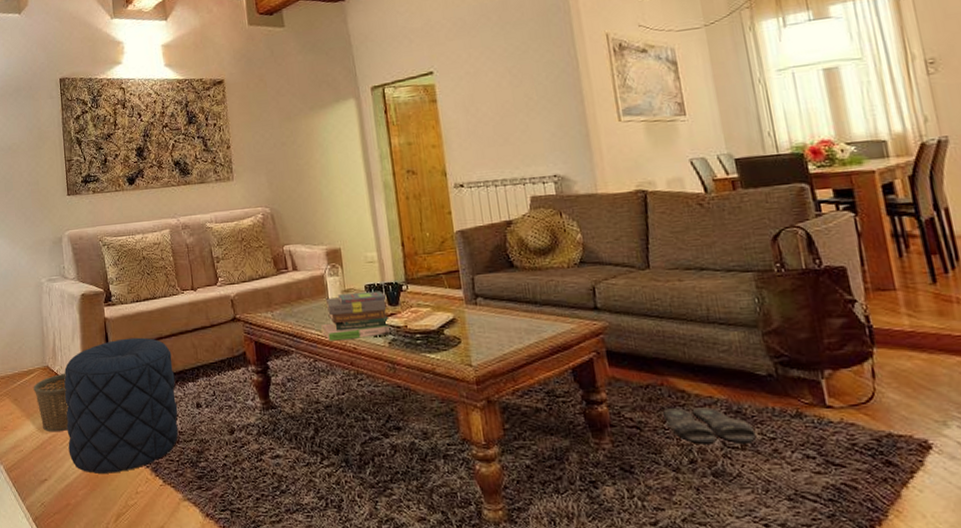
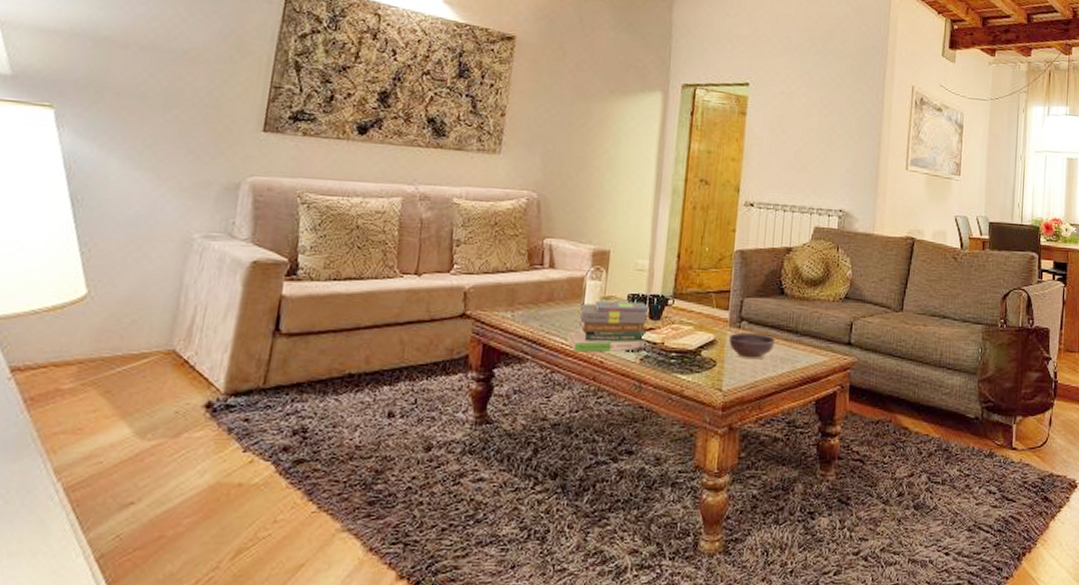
basket: present [33,373,69,432] -> none [142,361,202,439]
pouf: present [64,337,179,473] -> none [179,324,368,496]
bowl: none [468,307,515,334] -> present [729,332,775,360]
slippers: present [663,407,757,444] -> none [885,444,956,479]

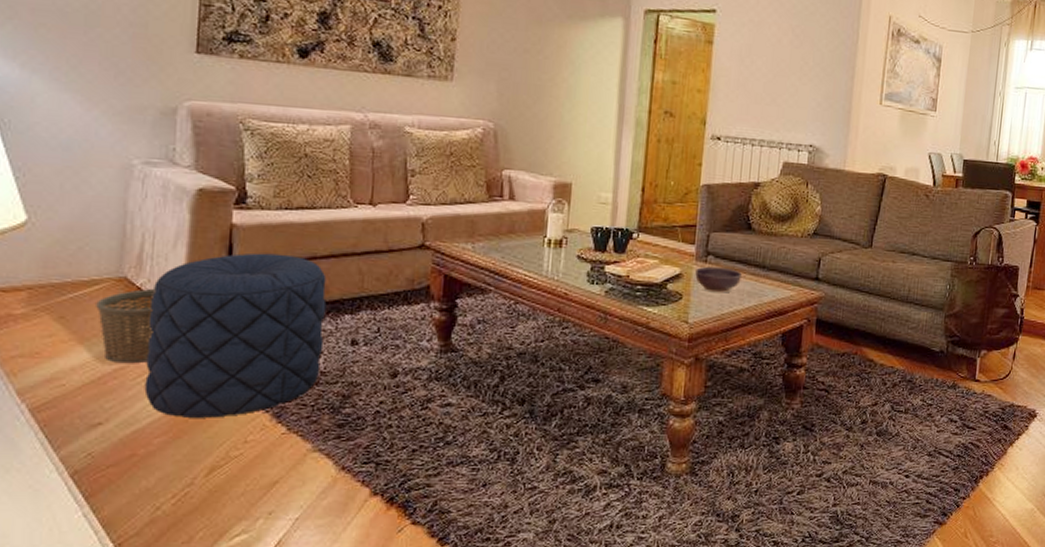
basket: none [142,361,202,439] -> present [96,288,156,364]
pouf: none [179,324,368,496] -> present [144,253,327,418]
books: present [568,301,649,352] -> none [531,234,613,284]

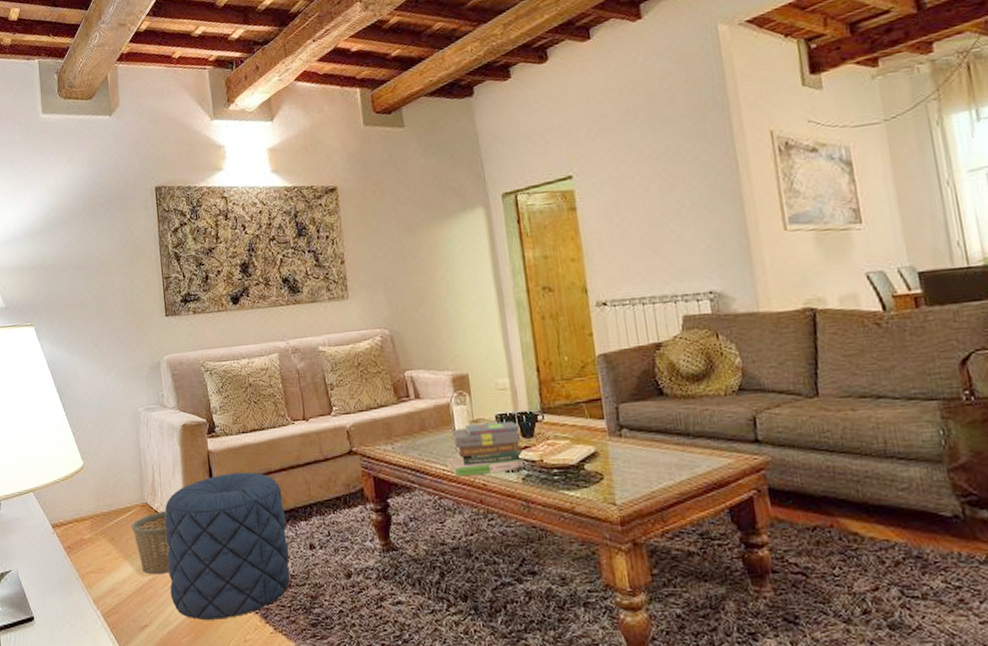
books: none [531,234,613,284] -> present [447,421,525,477]
bowl: present [695,266,742,293] -> none [611,439,665,469]

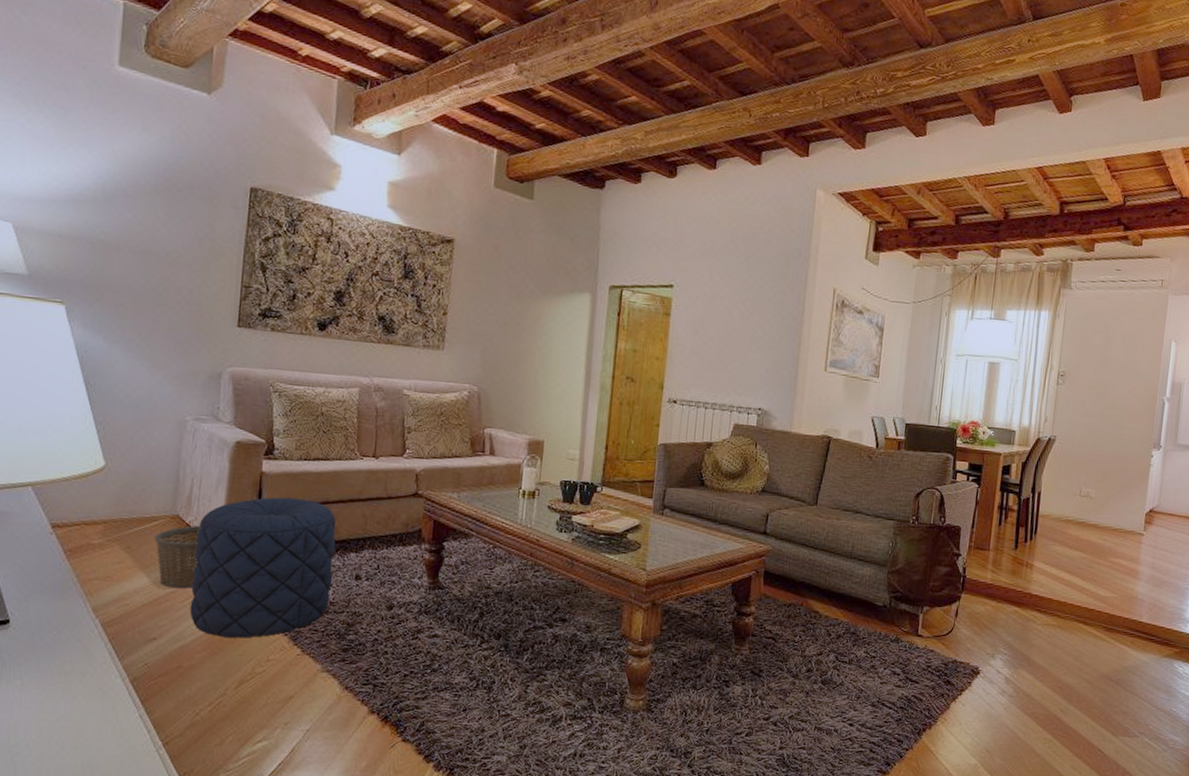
books: present [447,421,525,477] -> none [507,486,580,532]

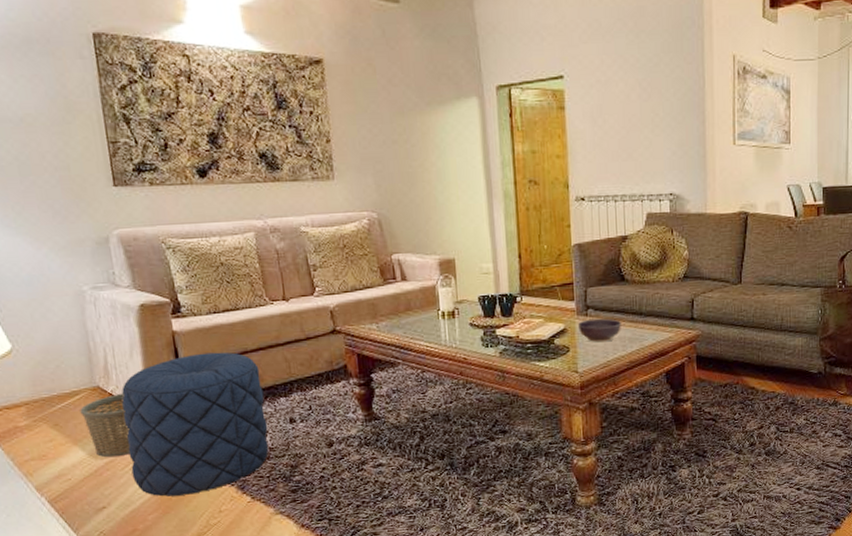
bowl: none [652,518,695,544] -> present [578,318,621,343]

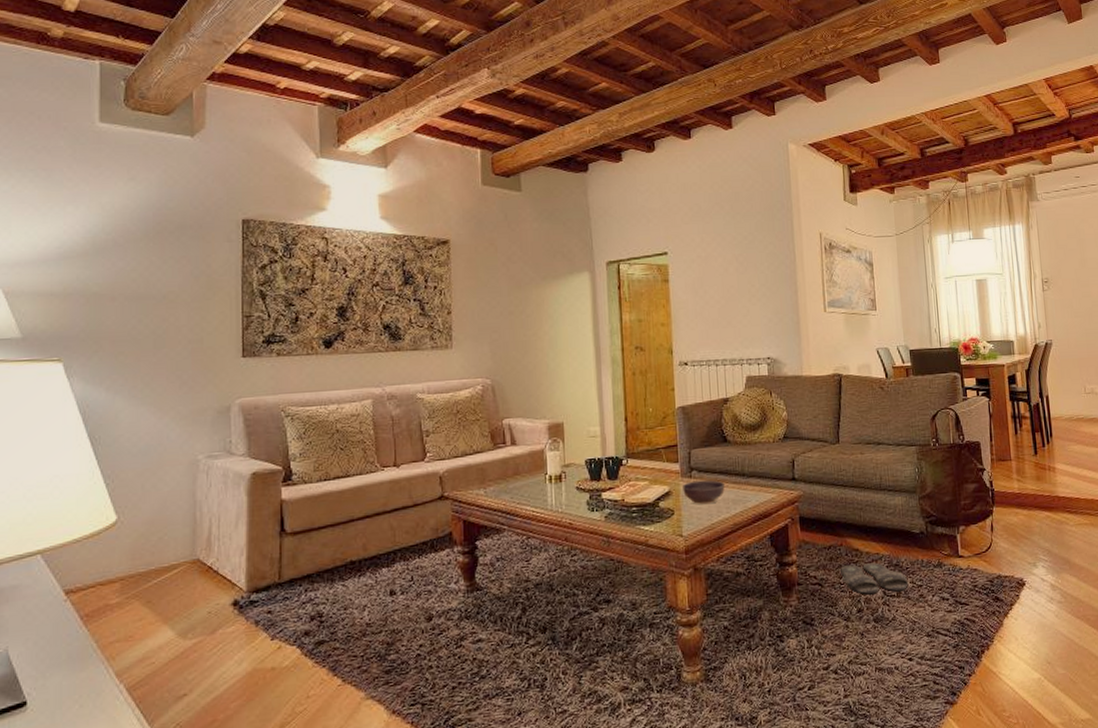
basket: present [80,393,131,457] -> none [176,565,224,637]
pouf: present [121,352,269,497] -> none [219,520,367,681]
slippers: none [735,400,802,430] -> present [840,562,909,595]

